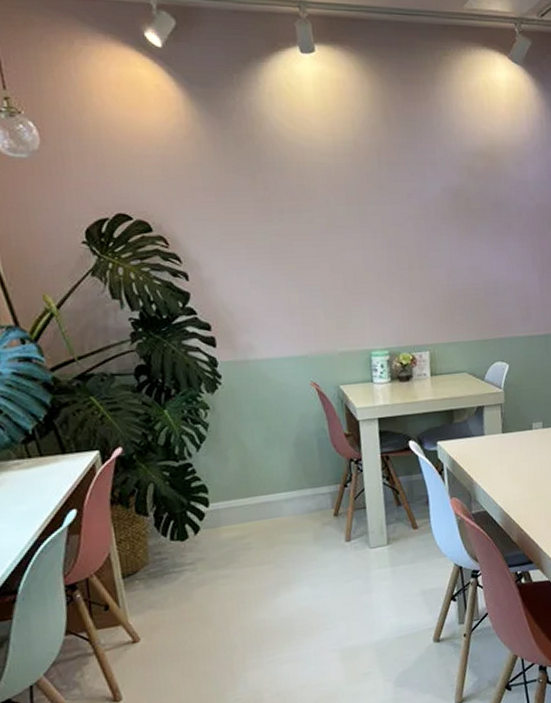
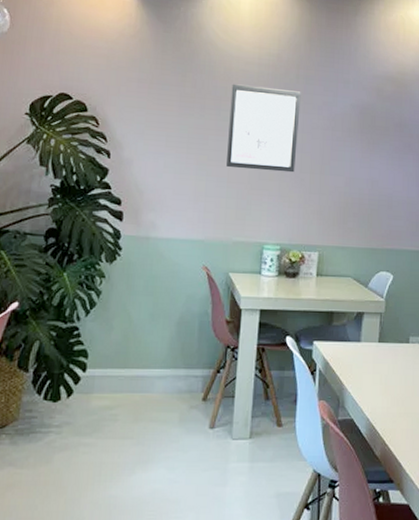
wall art: none [308,179,392,274] -> present [226,84,301,173]

